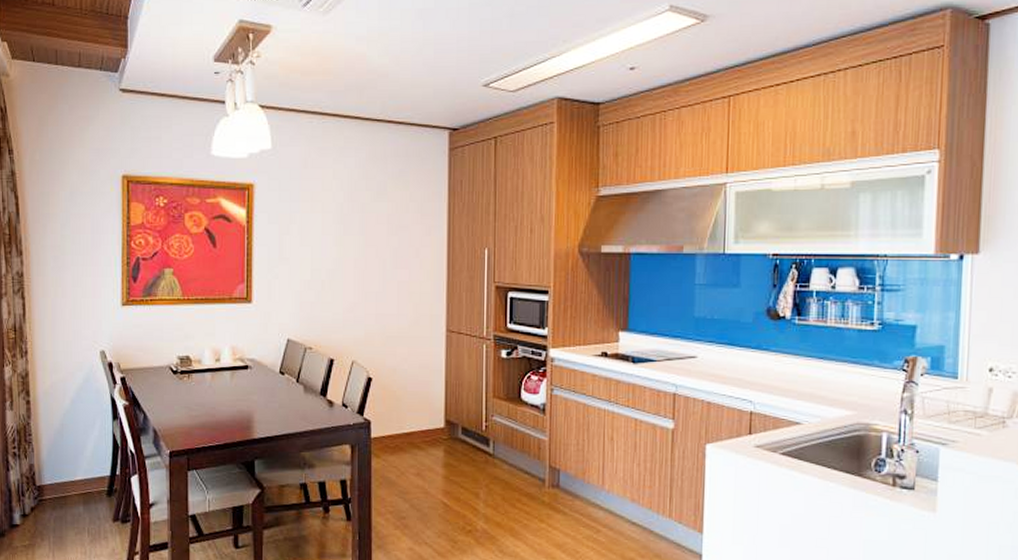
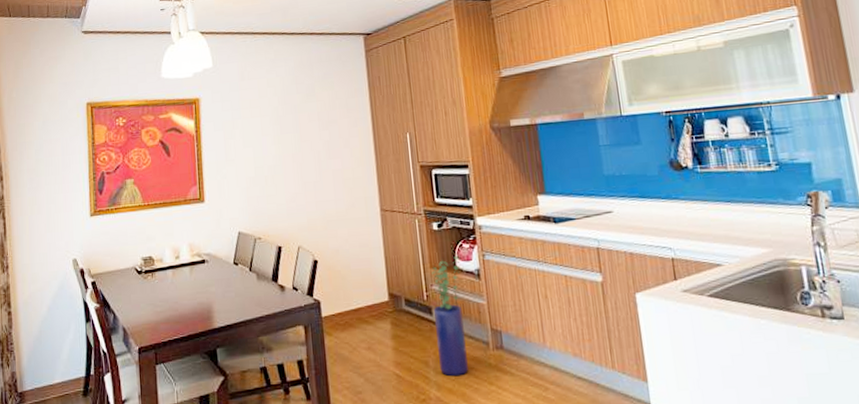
vase: none [490,381,525,511] -> present [431,250,468,377]

